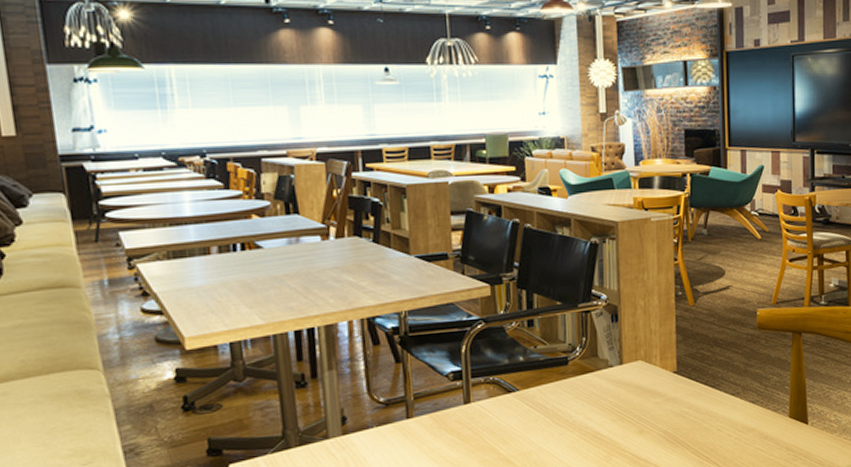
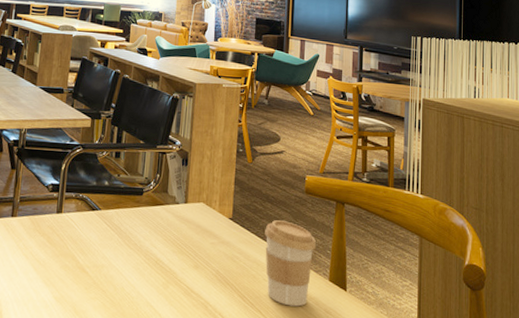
coffee cup: none [715,363,772,452] -> present [265,220,316,307]

